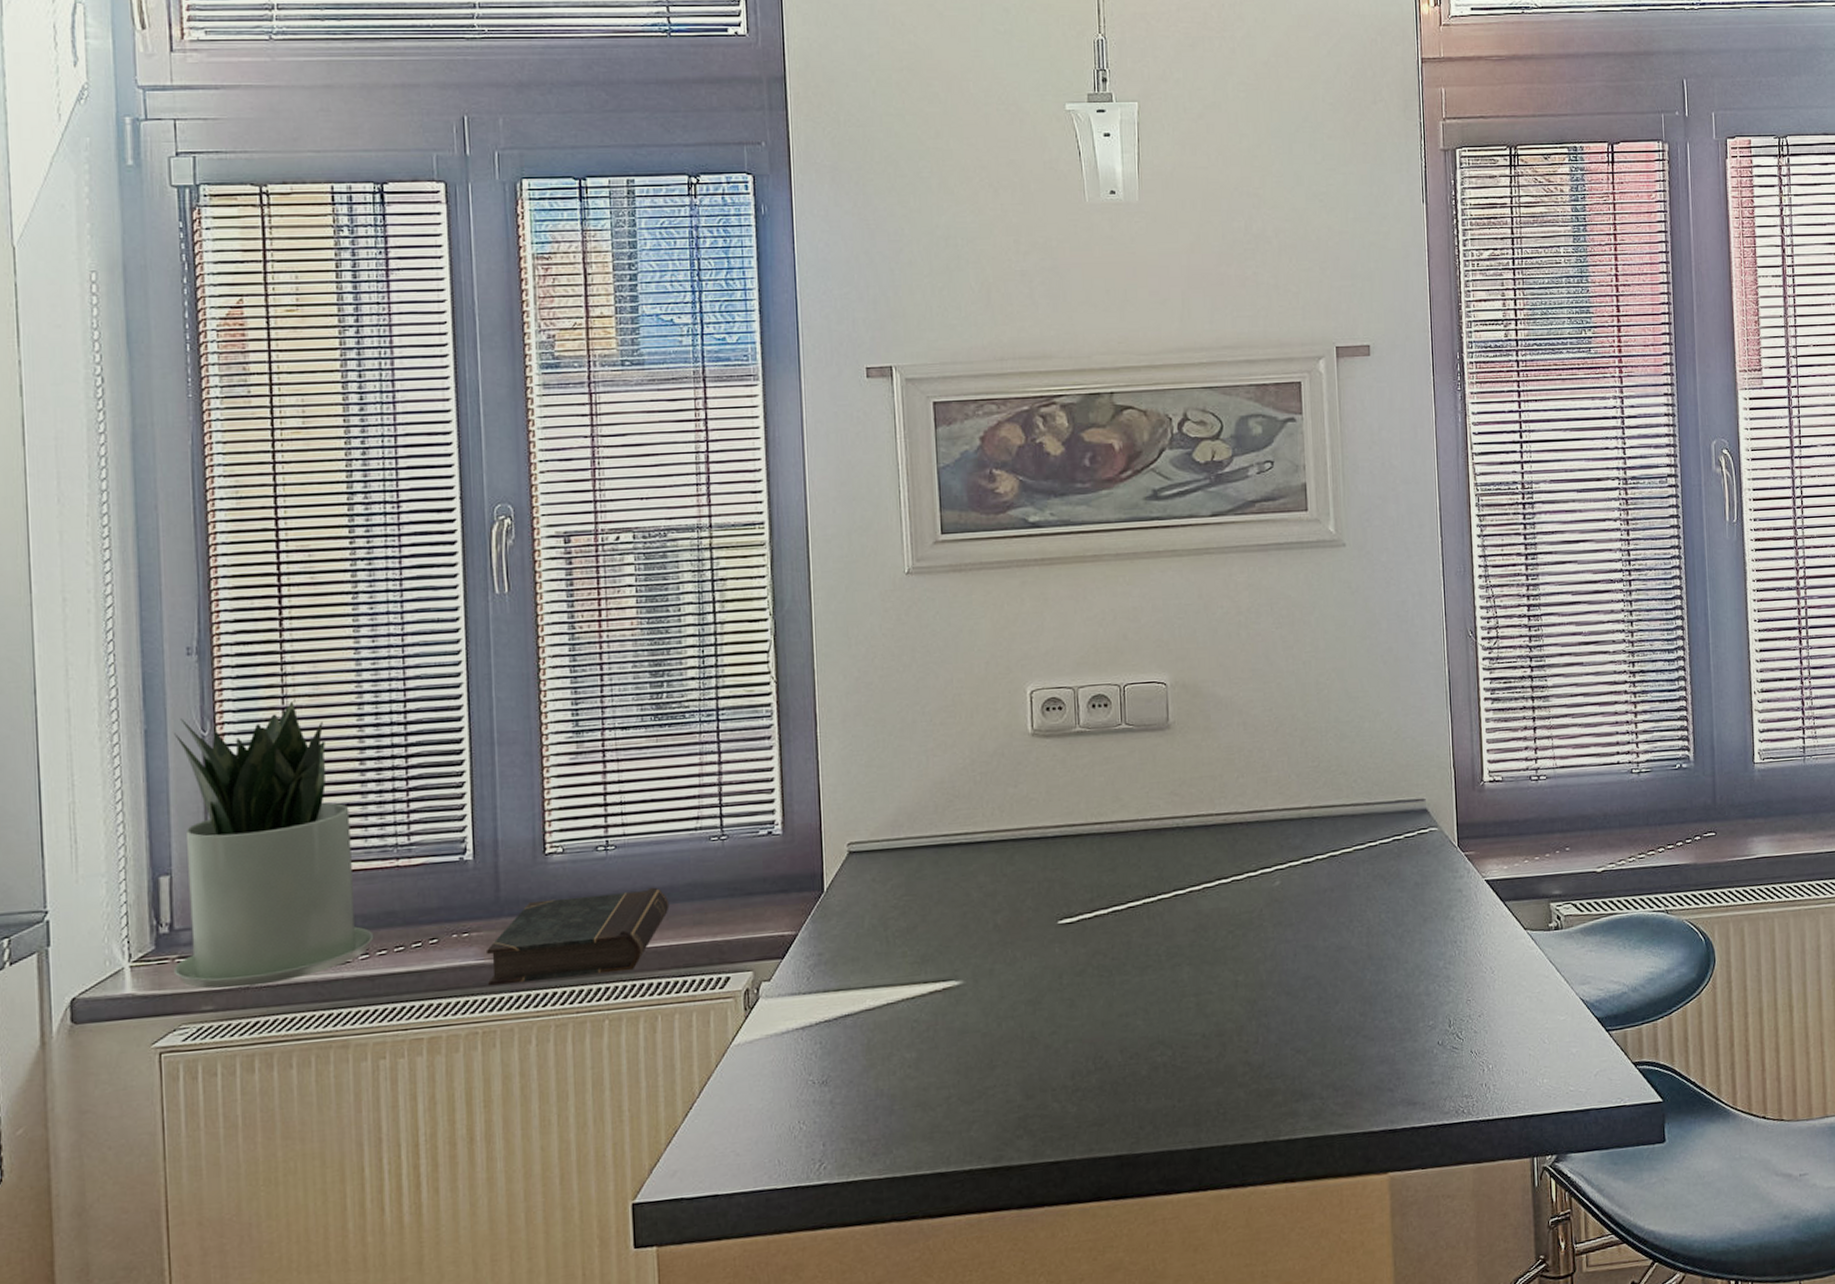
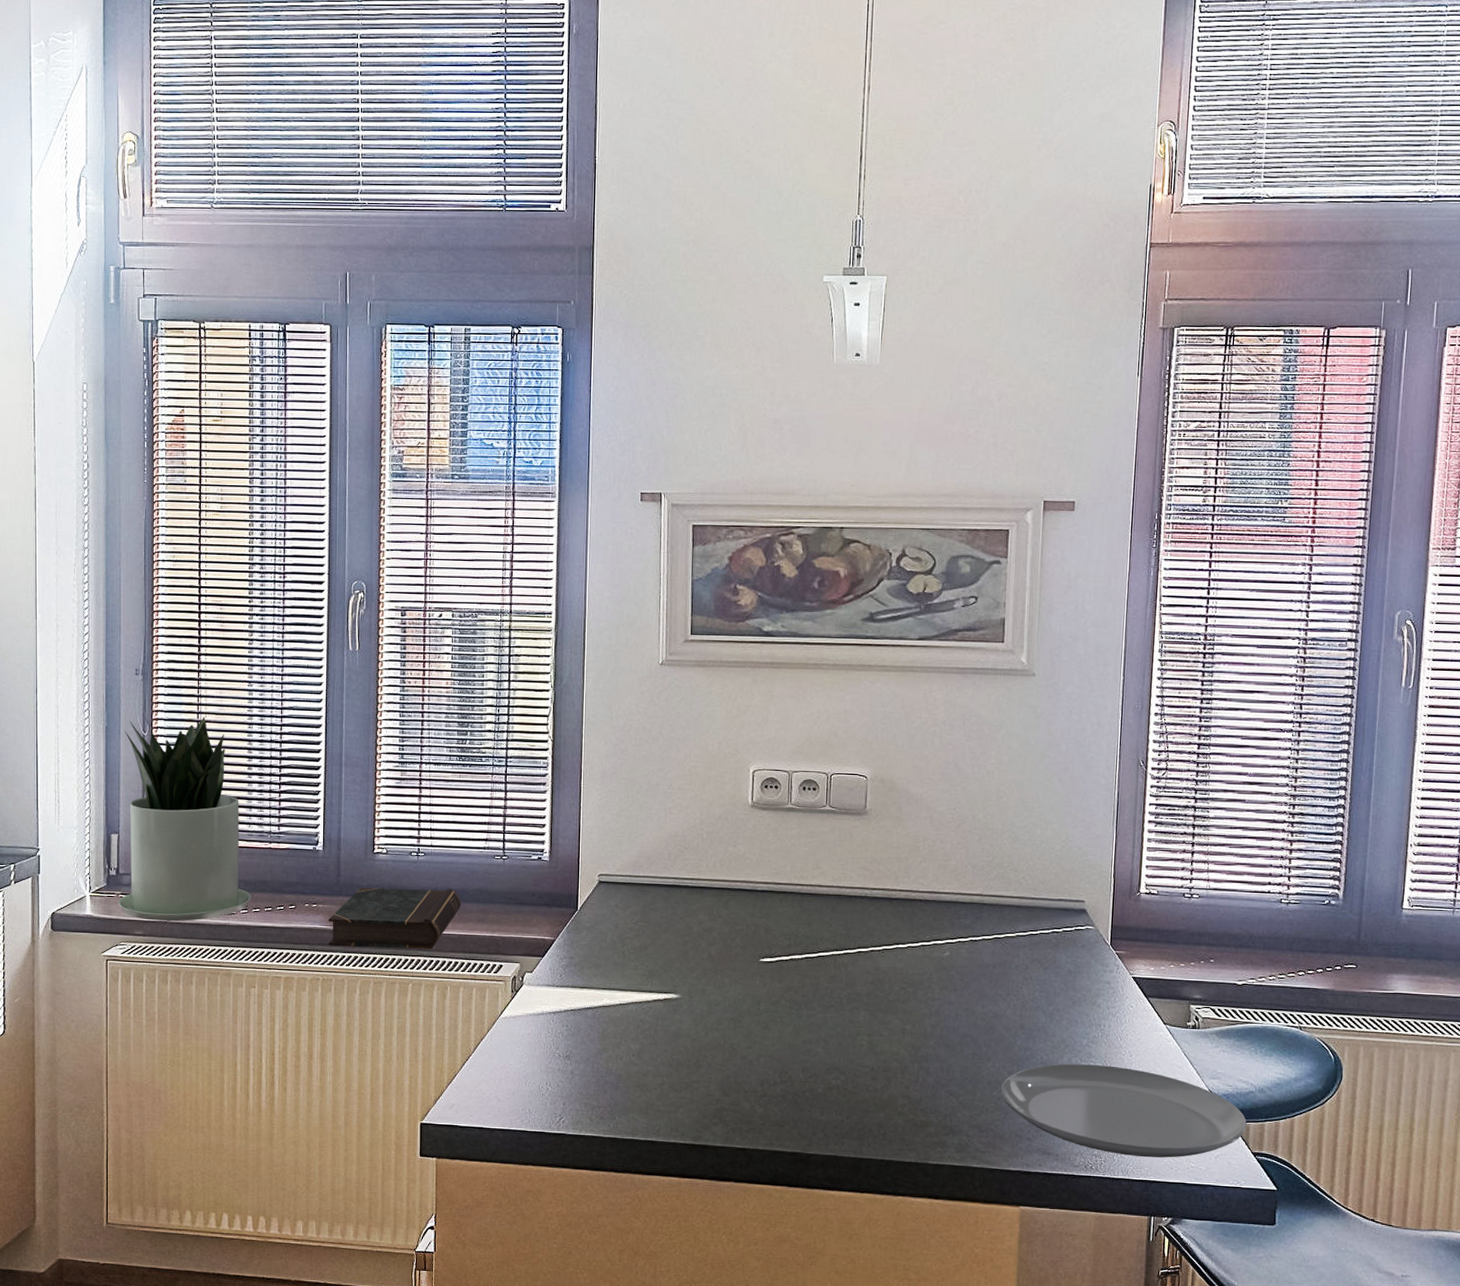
plate: none [1354,987,1623,1091] -> present [1001,1063,1247,1158]

